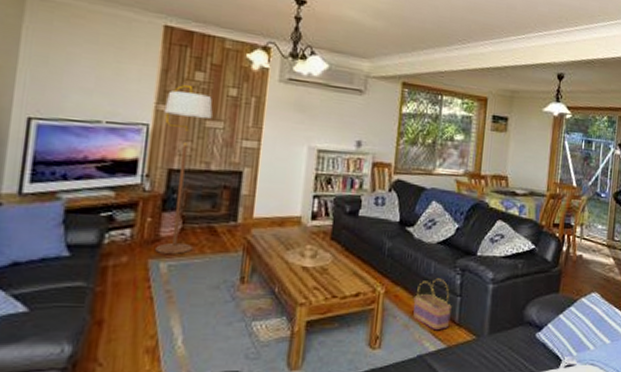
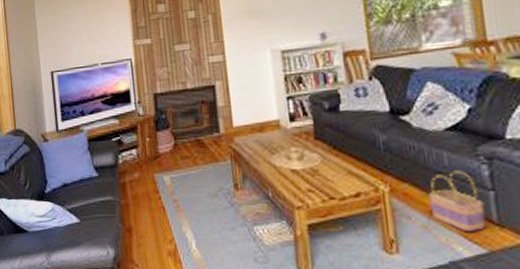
floor lamp: present [155,85,213,254] -> none [140,18,187,168]

